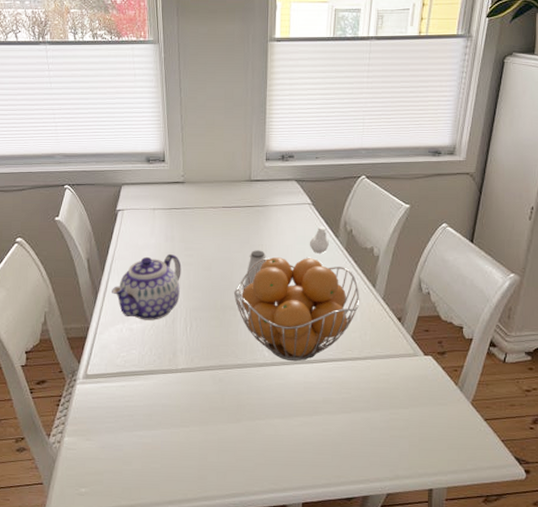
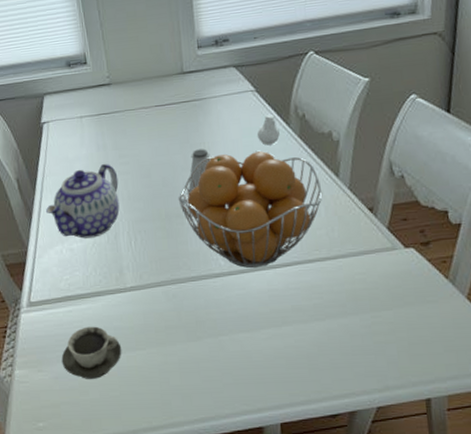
cup: none [110,402,167,451] -> present [61,326,122,379]

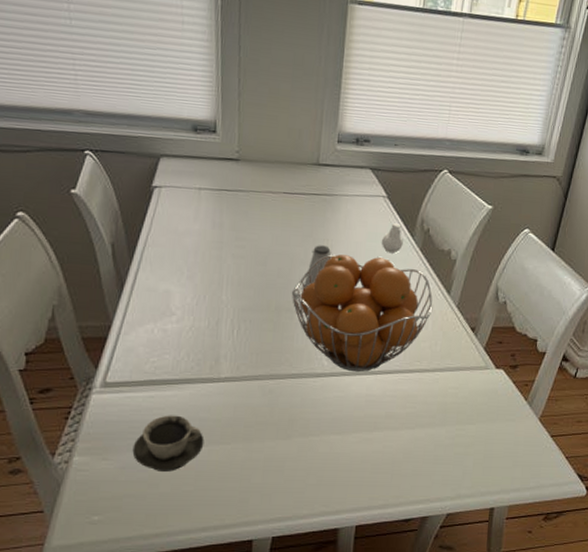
teapot: present [46,163,120,239] -> none [142,242,231,321]

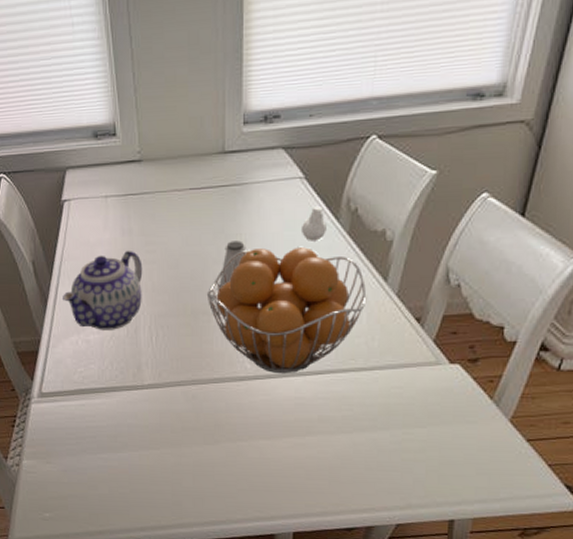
cup: present [132,415,204,472] -> none [71,422,135,475]
teapot: none [142,242,231,321] -> present [63,250,143,330]

